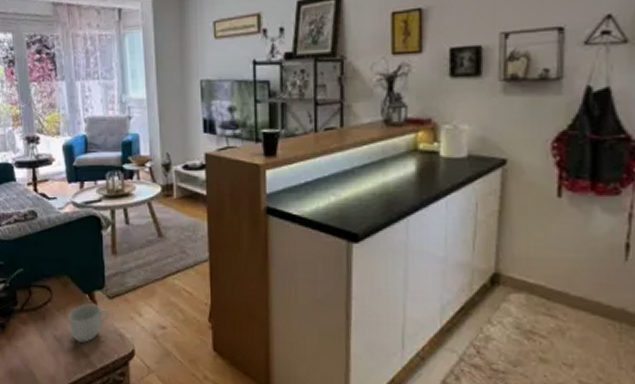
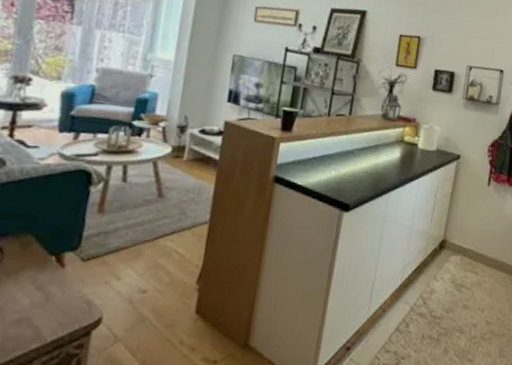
mug: present [67,304,110,344] -> none [17,267,80,314]

